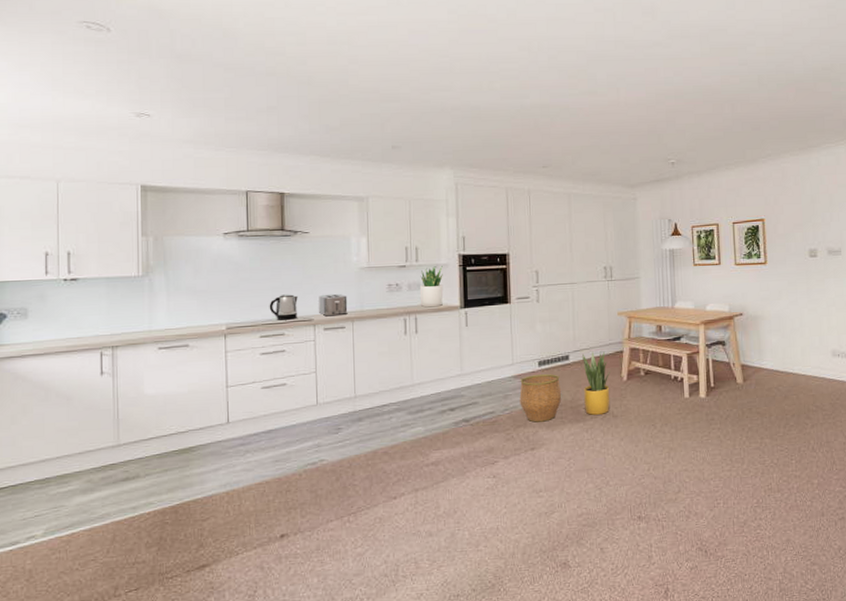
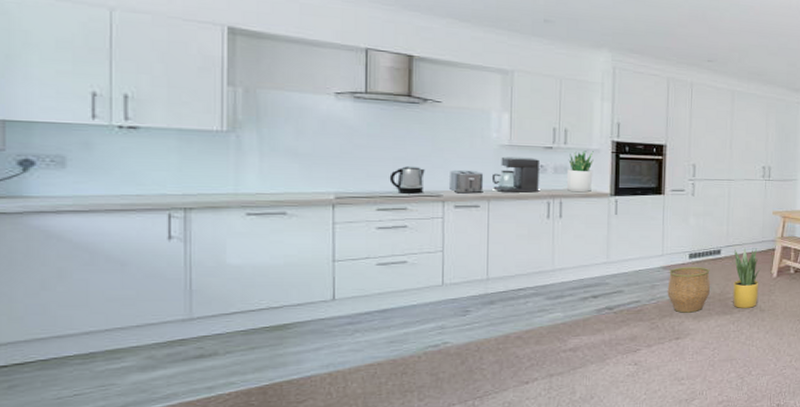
coffee maker: none [354,277,396,313] -> present [491,156,539,193]

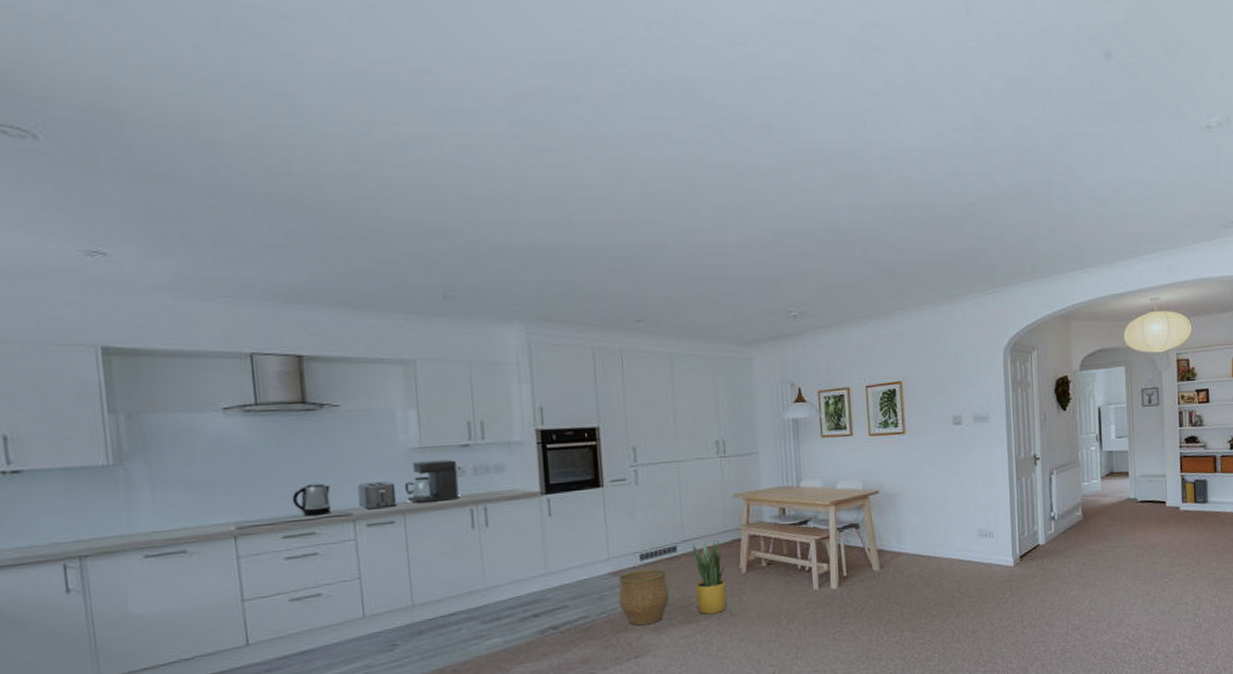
planter: present [566,151,594,193] -> none [488,444,519,495]

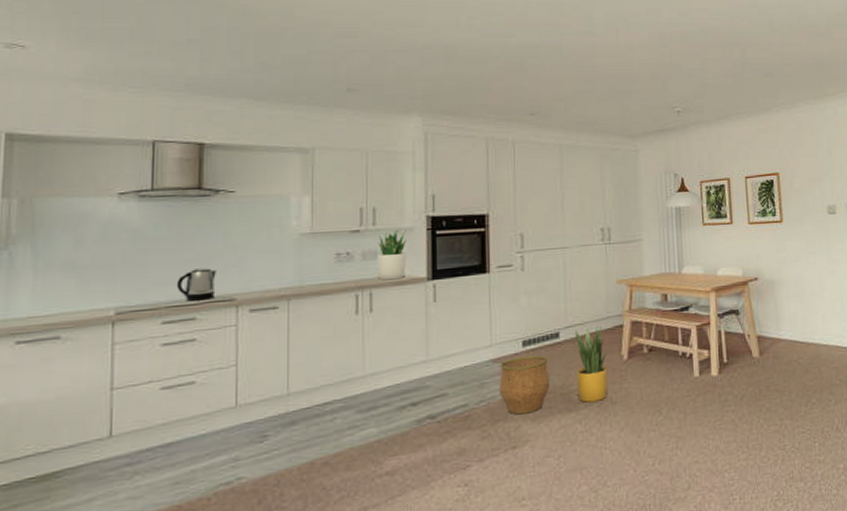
toaster: present [357,482,397,510] -> none [244,267,283,295]
coffee maker: present [404,459,459,504] -> none [291,244,345,290]
planter: none [488,444,519,495] -> present [376,230,407,281]

